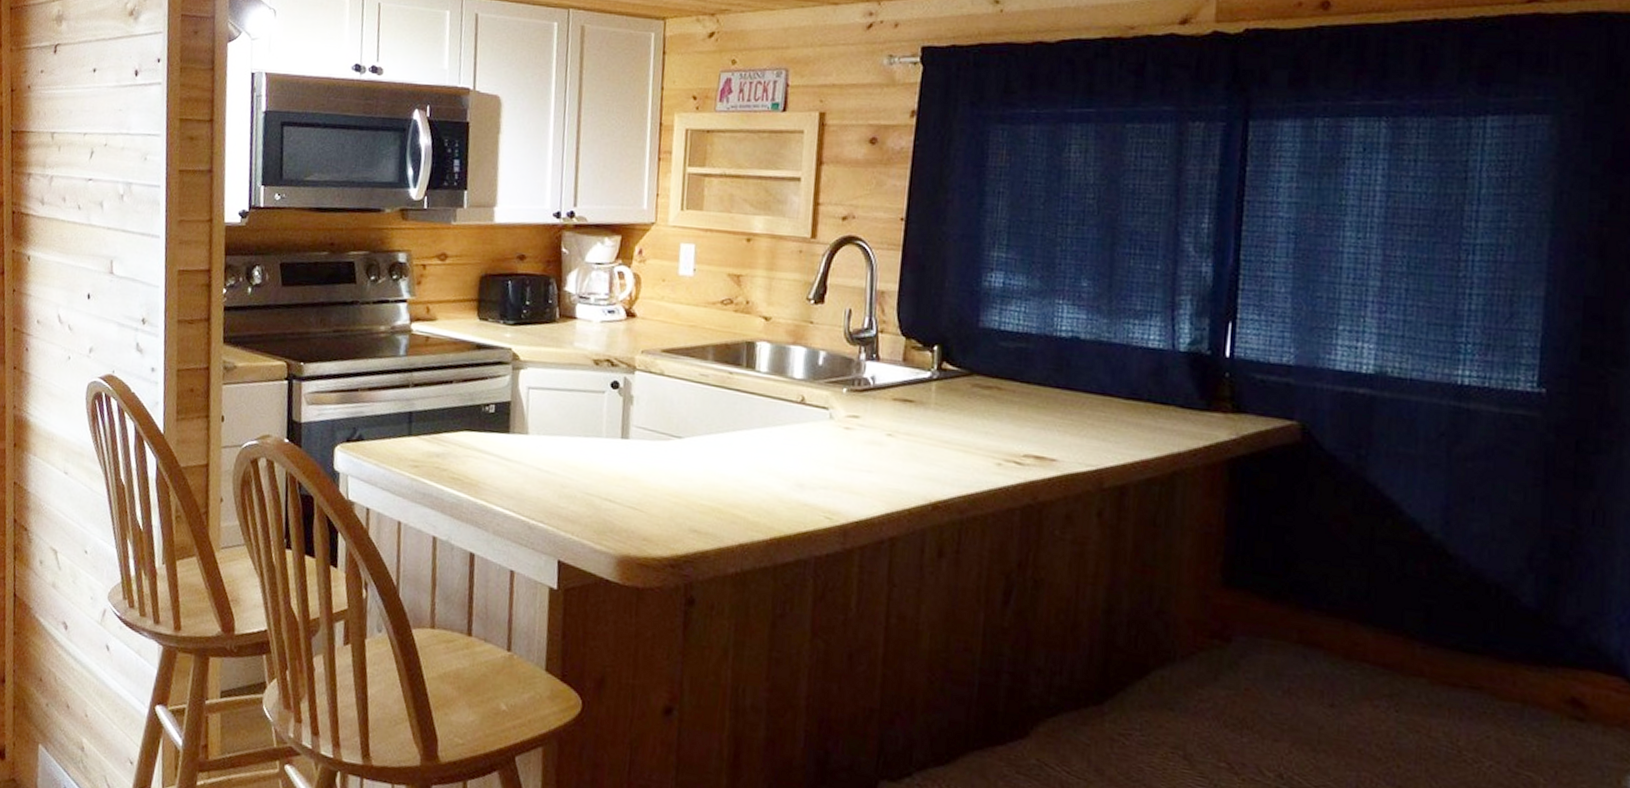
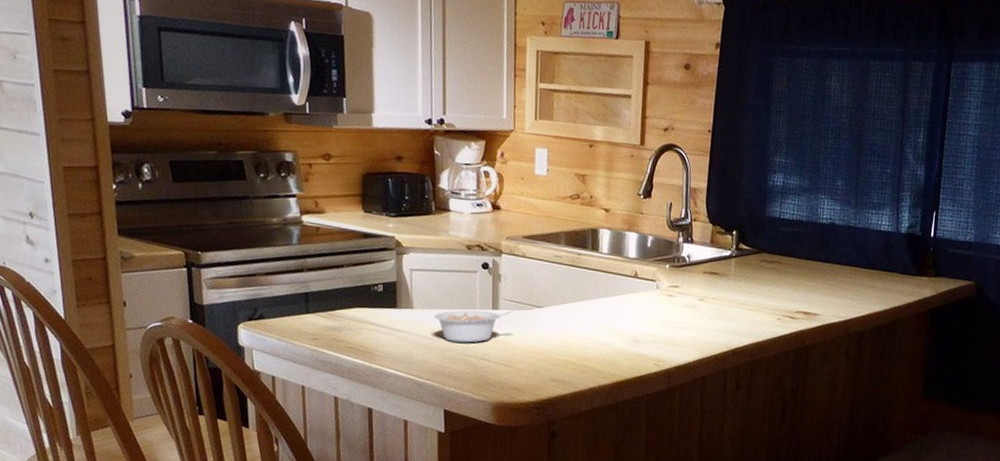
legume: none [551,438,647,479] -> present [433,310,514,343]

